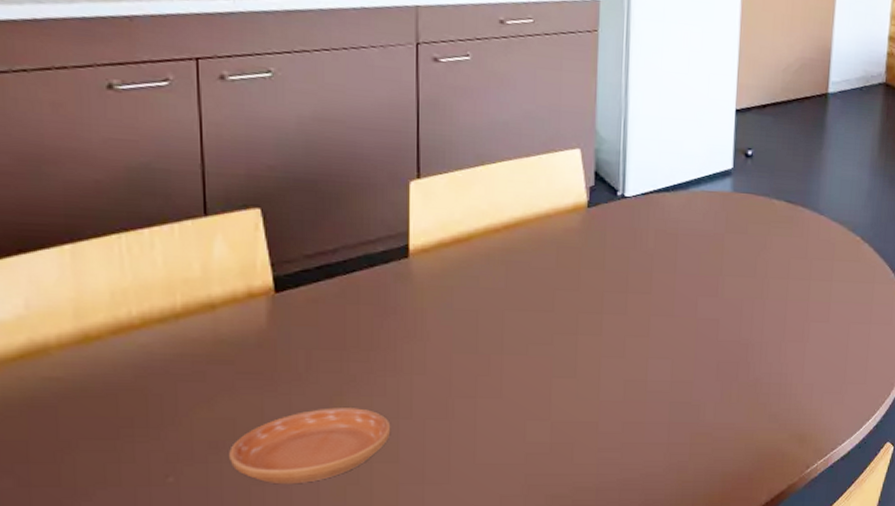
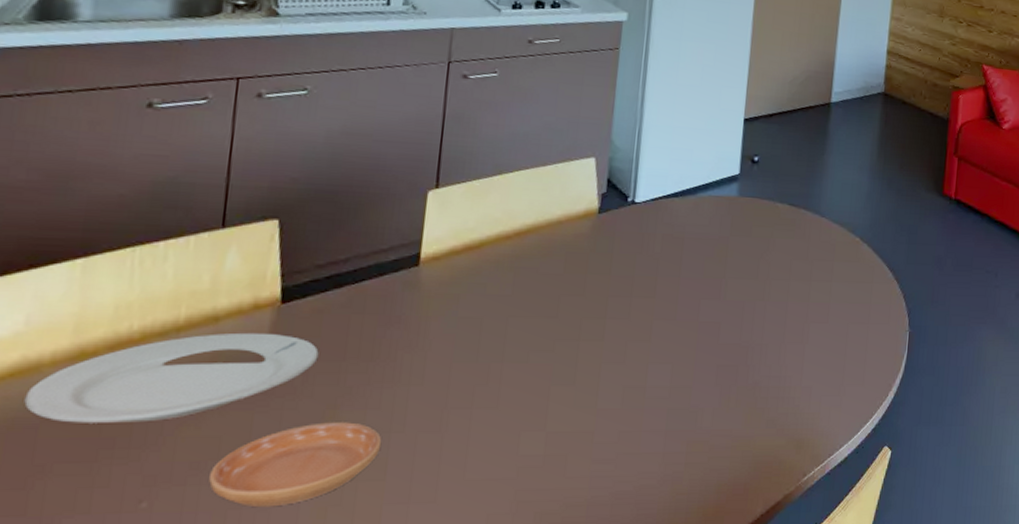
plate: none [39,320,319,404] -> present [24,332,319,423]

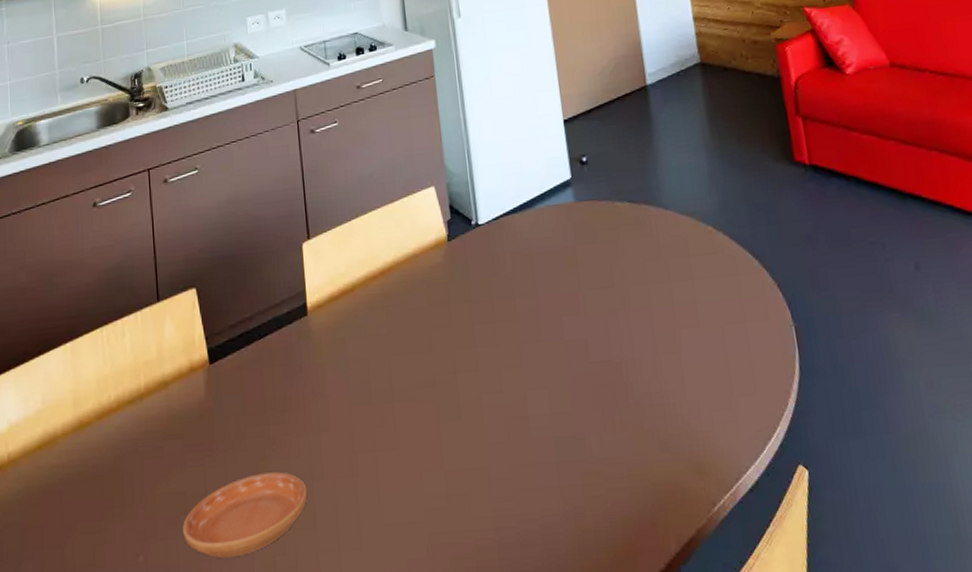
plate: present [24,332,319,423] -> none [50,392,245,486]

